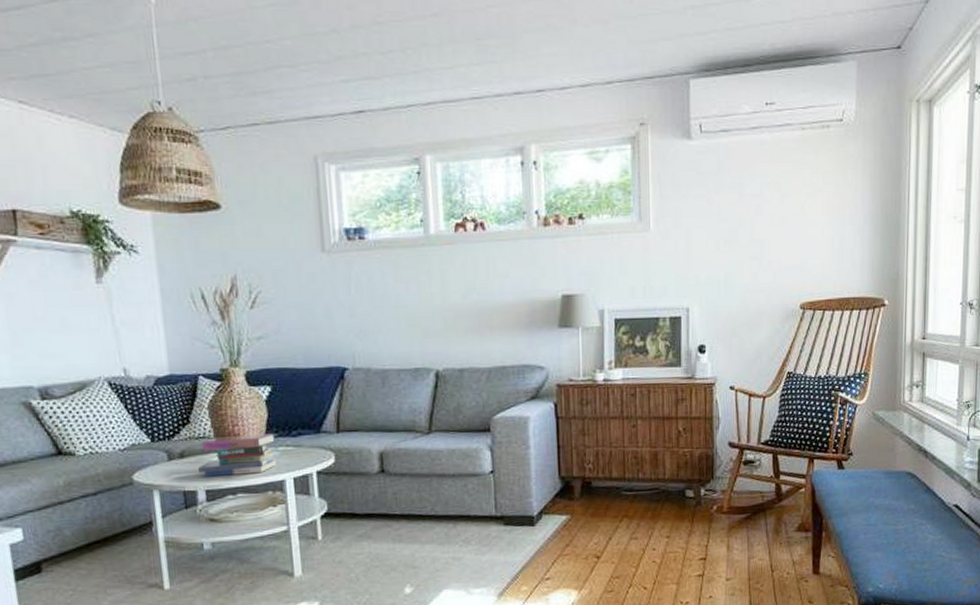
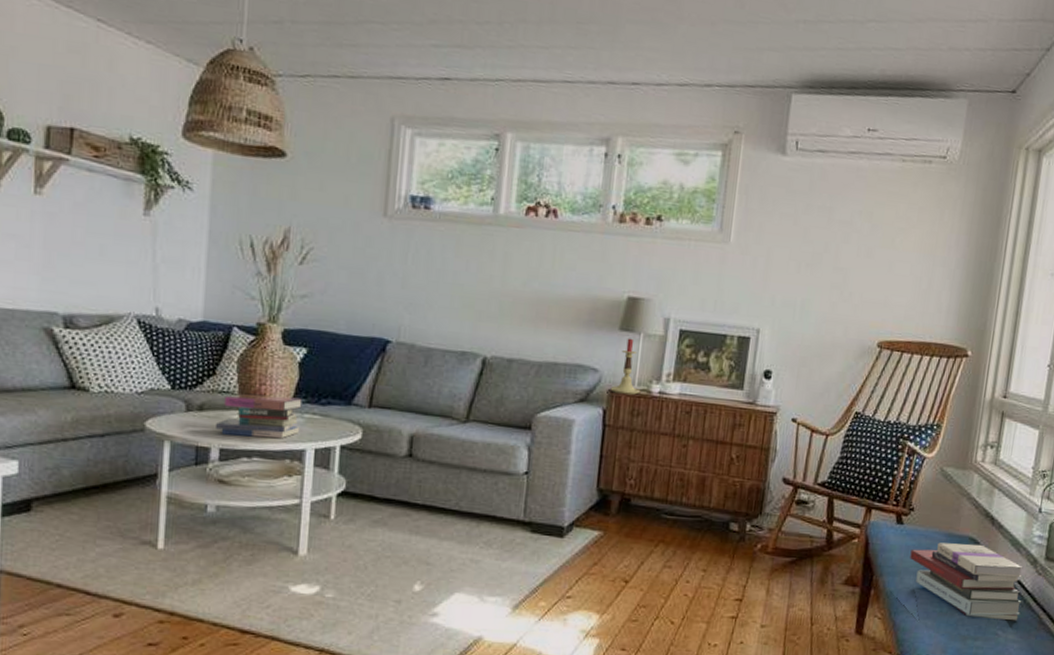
candlestick: none [558,333,586,387] -> present [610,338,641,396]
books: none [854,477,961,544] -> present [910,542,1023,621]

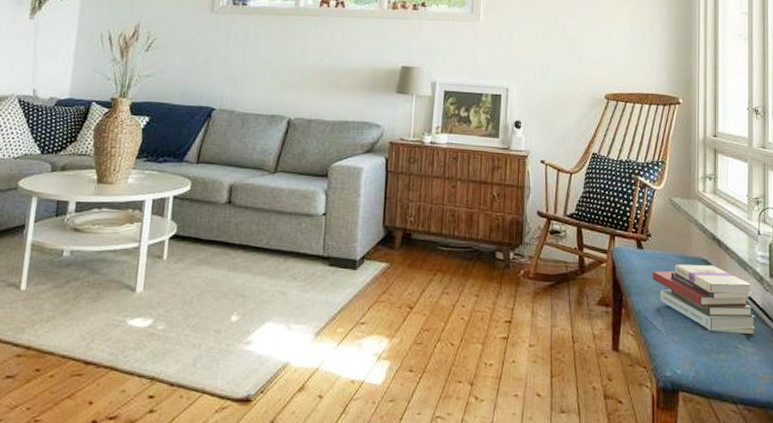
books: present [216,393,303,439] -> none [74,155,144,192]
candlestick: present [610,338,641,396] -> none [390,99,416,146]

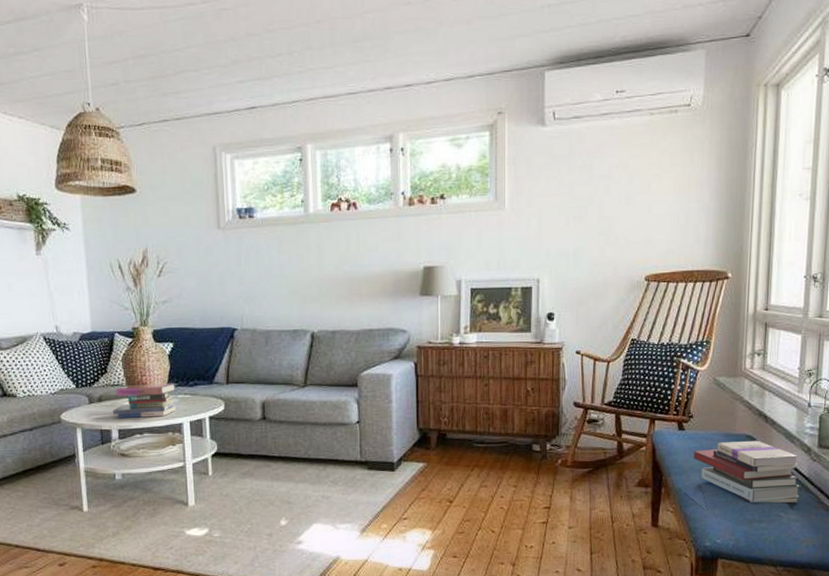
books: none [74,155,144,192] -> present [113,383,177,418]

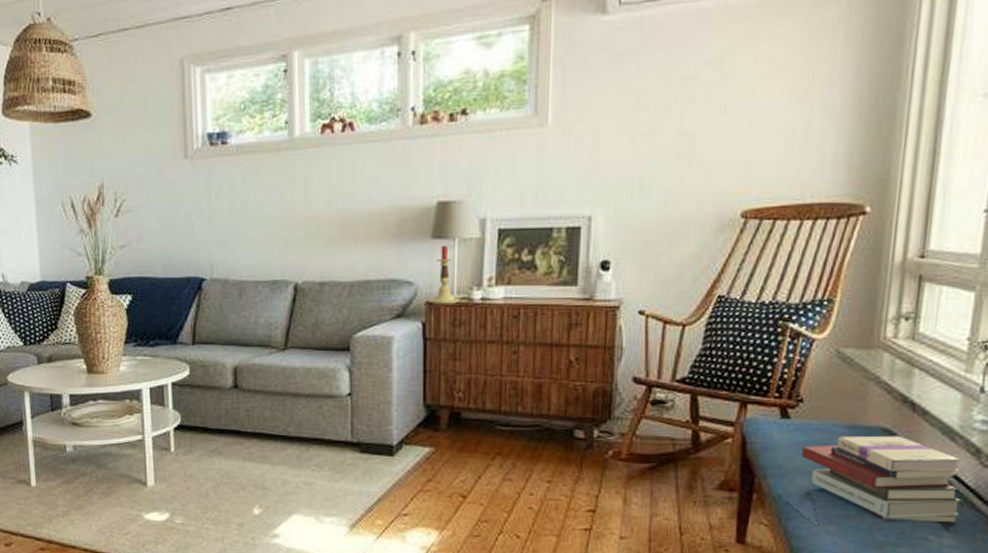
books: present [113,383,177,418] -> none [64,342,135,382]
candlestick: none [418,301,444,349] -> present [428,245,461,306]

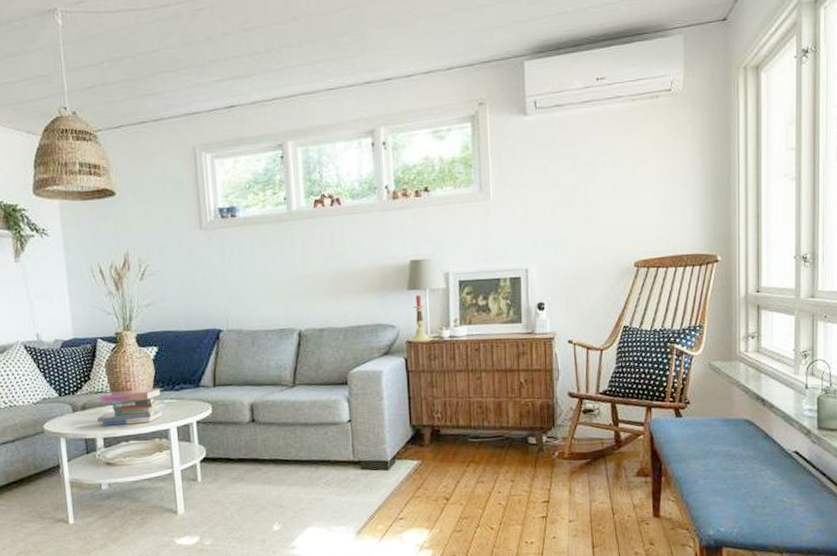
books: none [64,342,135,382] -> present [97,388,163,426]
books: present [801,435,961,523] -> none [692,424,802,489]

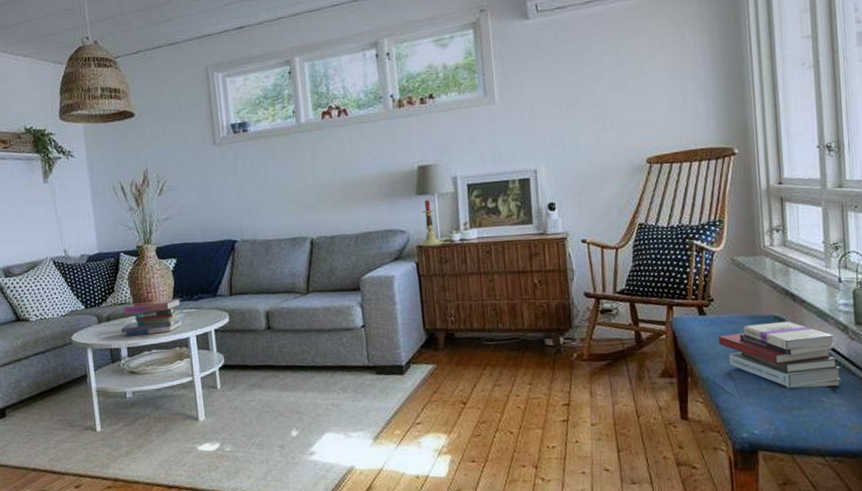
books: none [692,424,802,489] -> present [718,321,841,389]

